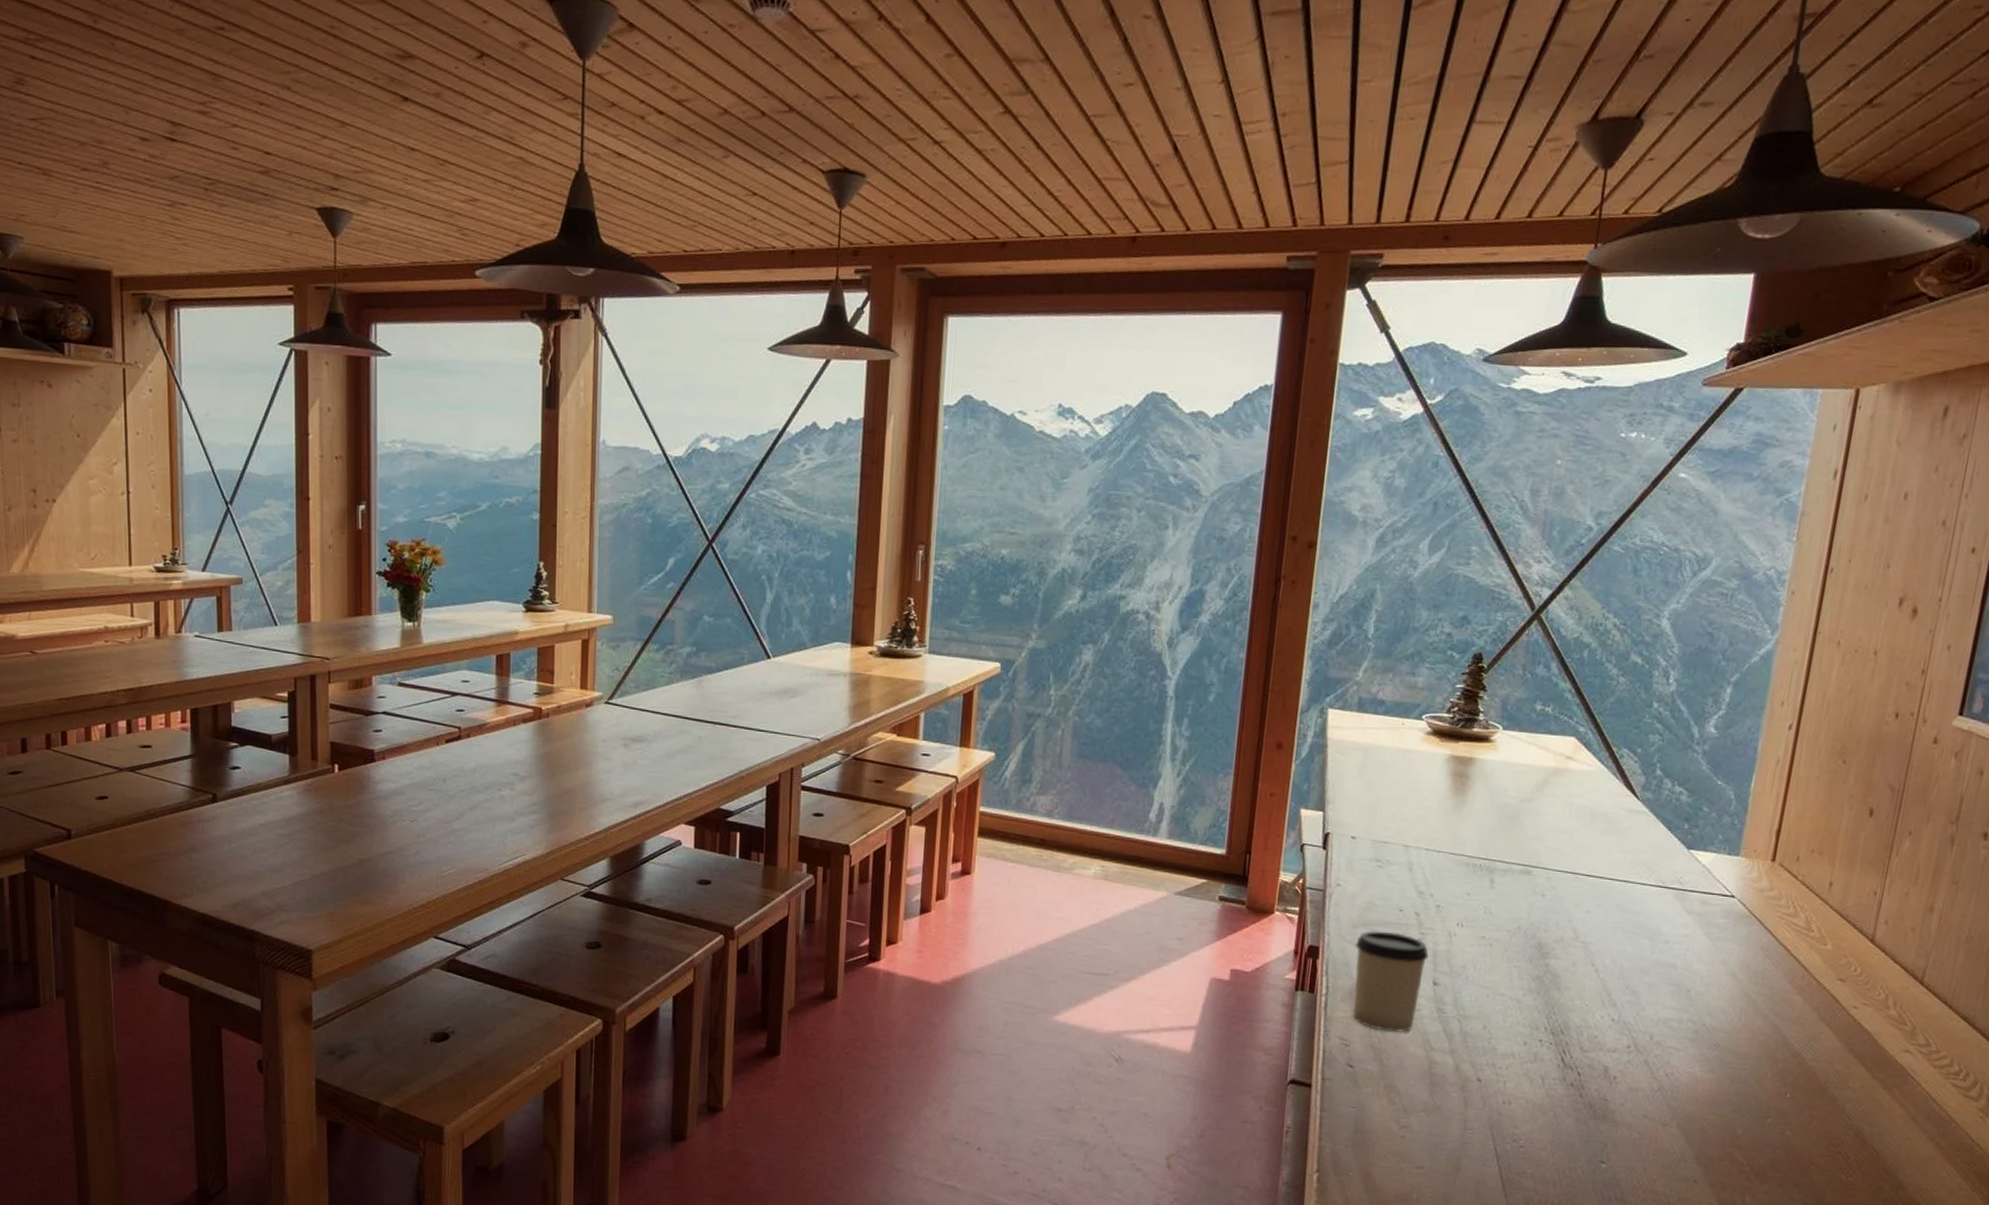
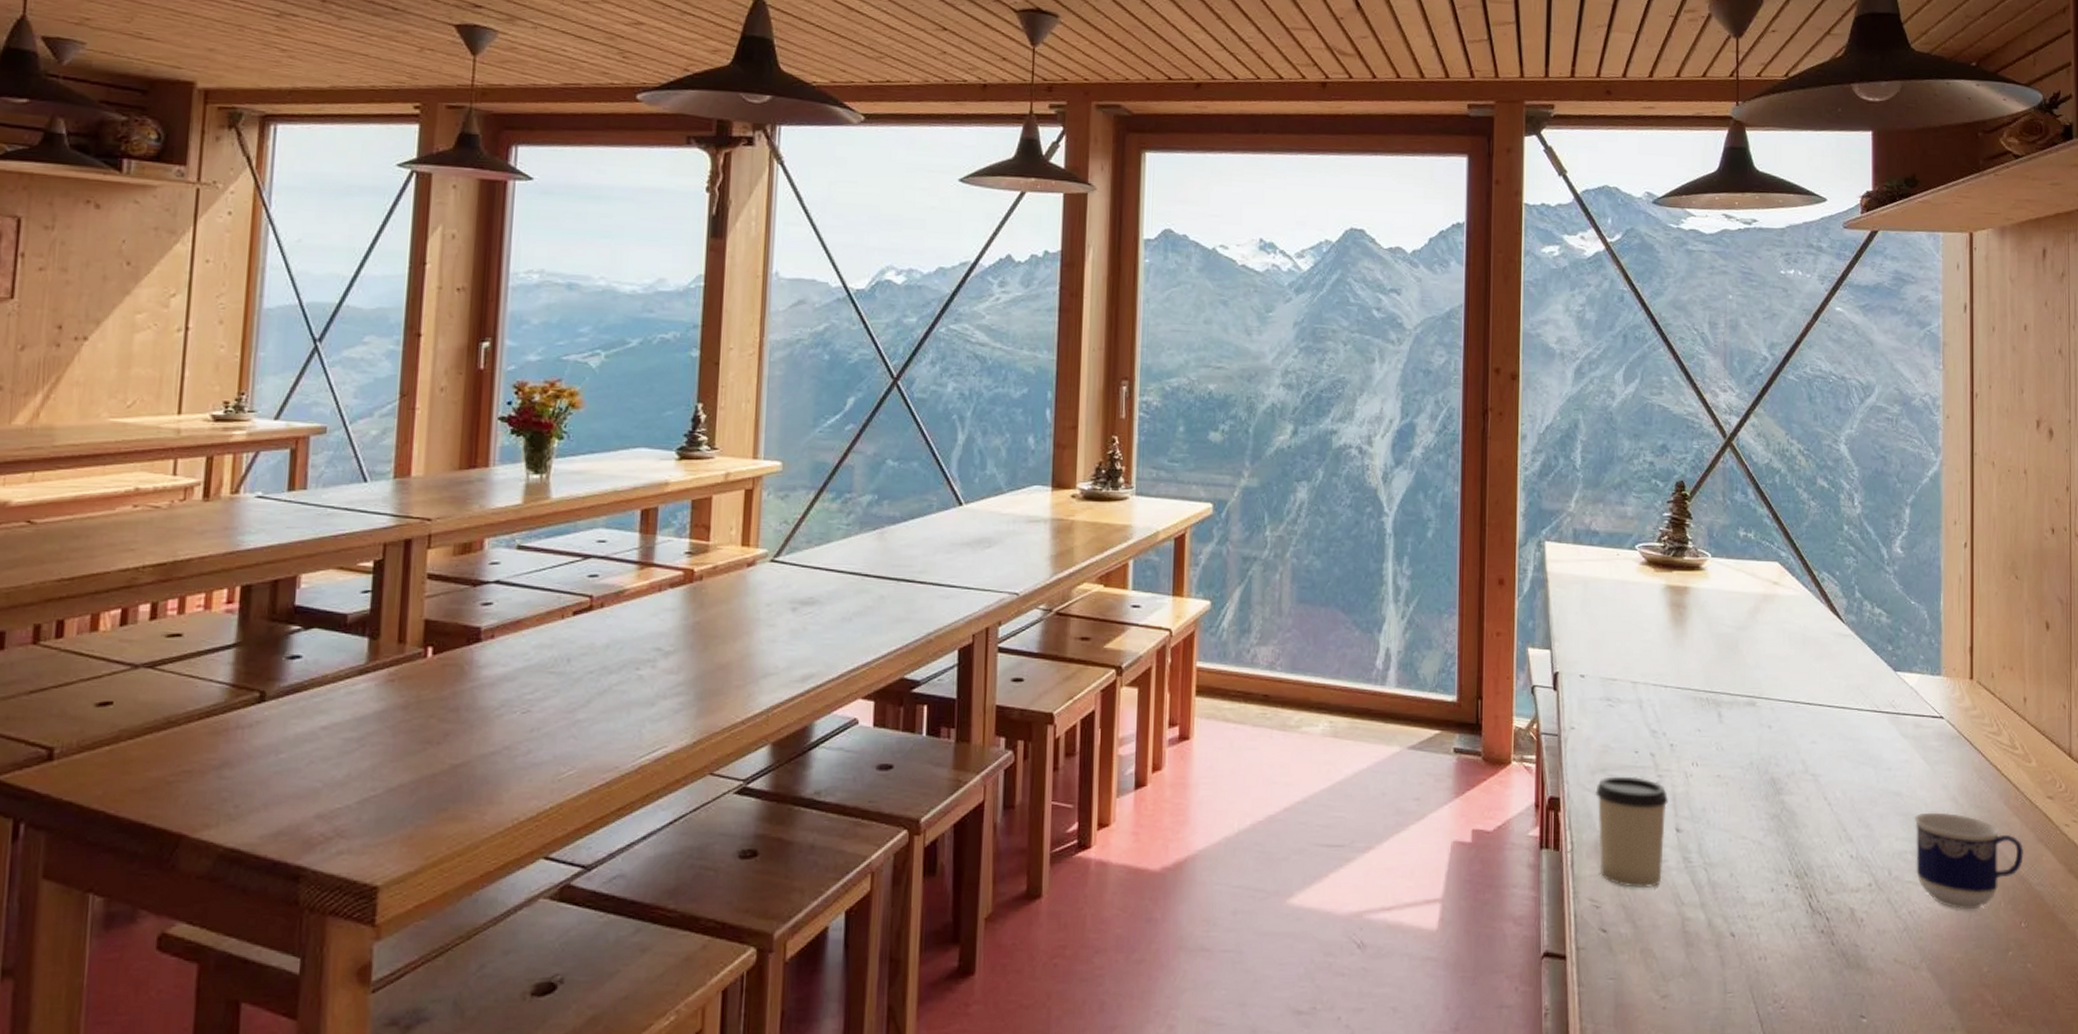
cup: none [1680,985,1802,1078] -> present [1914,812,2024,910]

